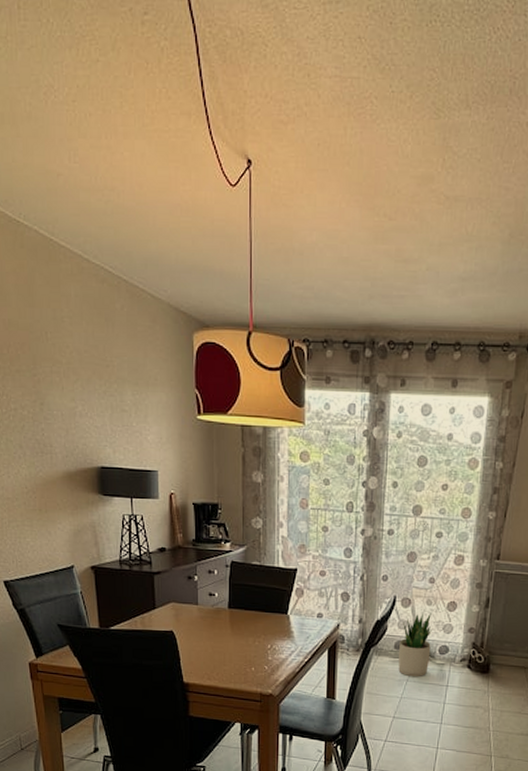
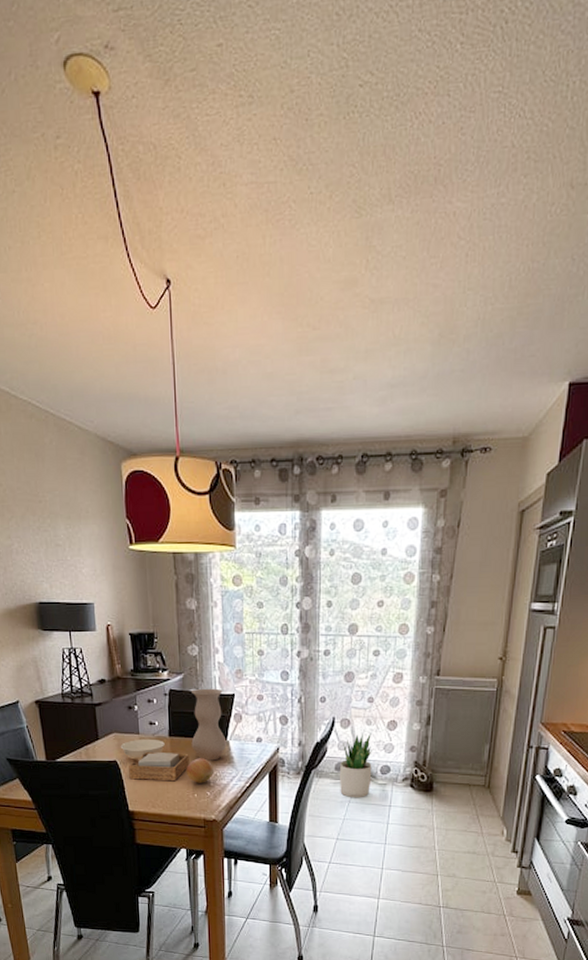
bowl: none [178,609,224,632] -> present [120,738,165,761]
napkin holder: none [185,624,248,654] -> present [129,752,189,782]
fruit: none [244,631,272,657] -> present [186,758,214,783]
vase: none [251,561,287,635] -> present [191,688,227,761]

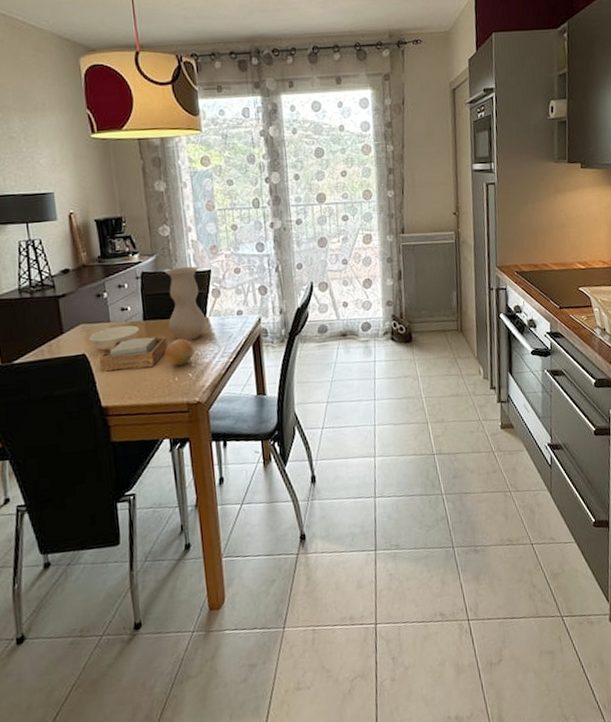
planter: present [340,733,374,798] -> none [322,293,354,359]

